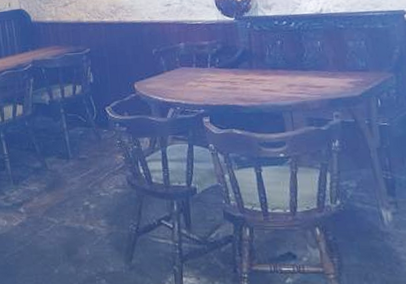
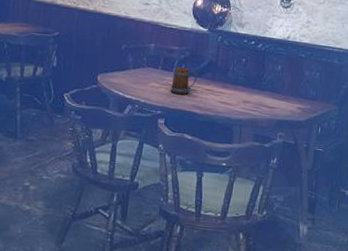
beer mug: none [208,60,234,90] -> present [170,66,198,95]

